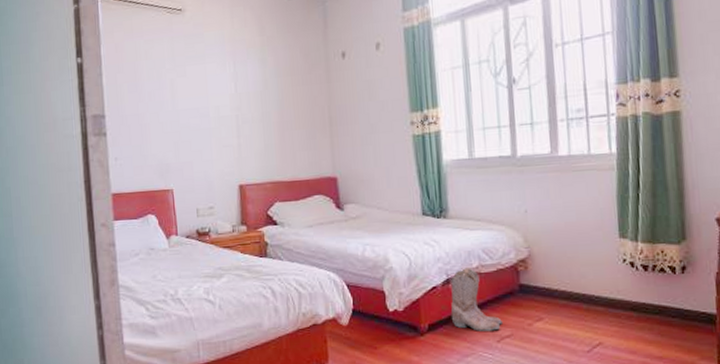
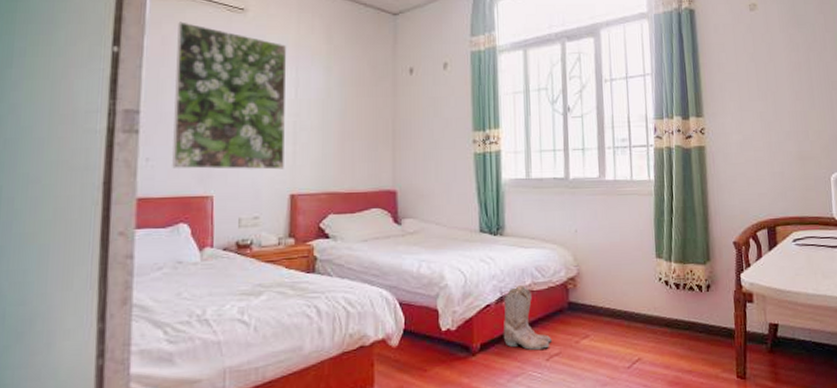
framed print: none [127,28,231,166] -> present [172,21,286,170]

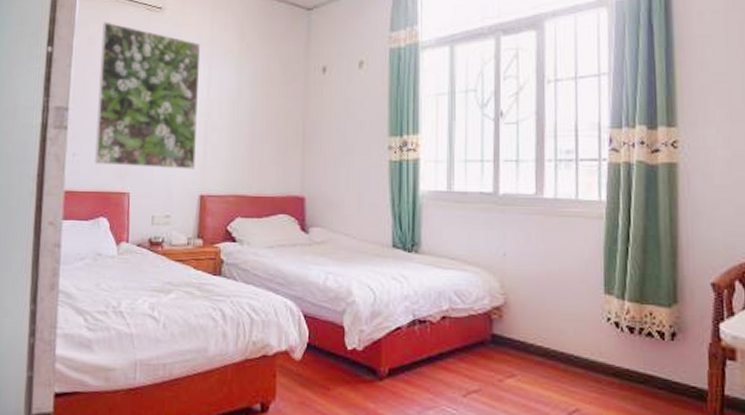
boots: present [504,284,552,350] -> none [416,308,470,383]

